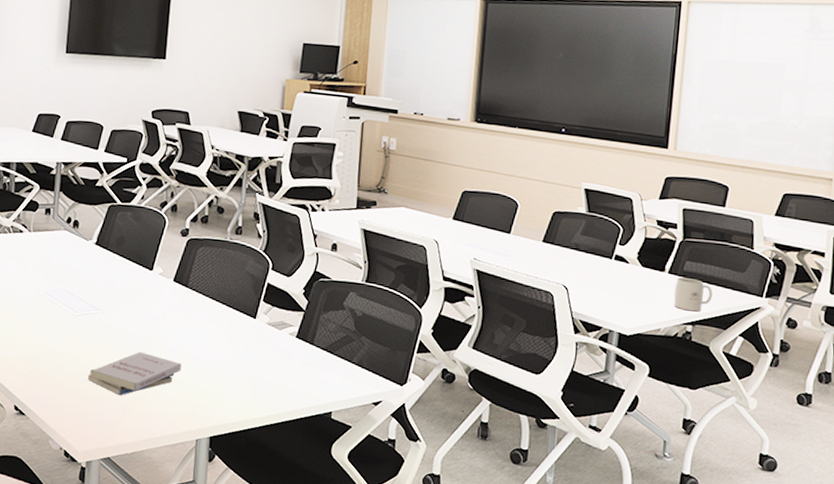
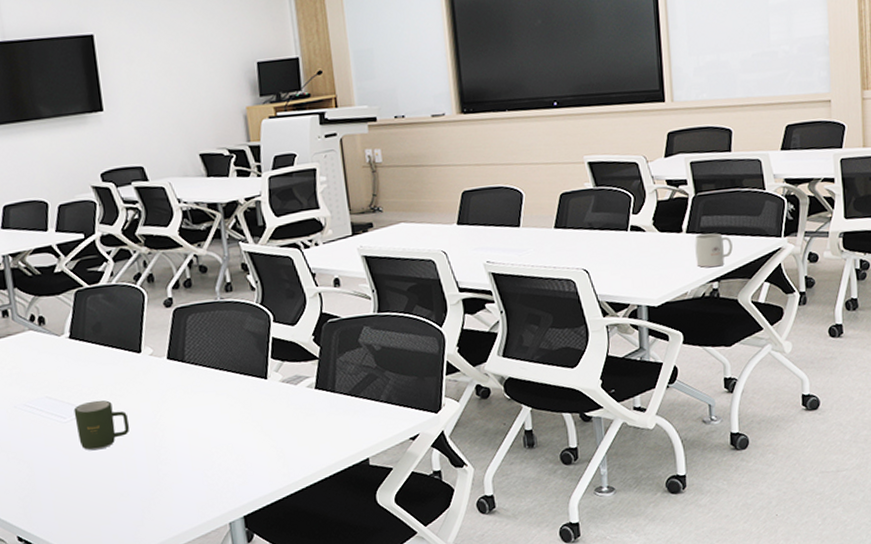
mug: none [84,302,129,347] -> present [73,400,129,451]
books: present [87,352,182,396] -> none [93,444,197,497]

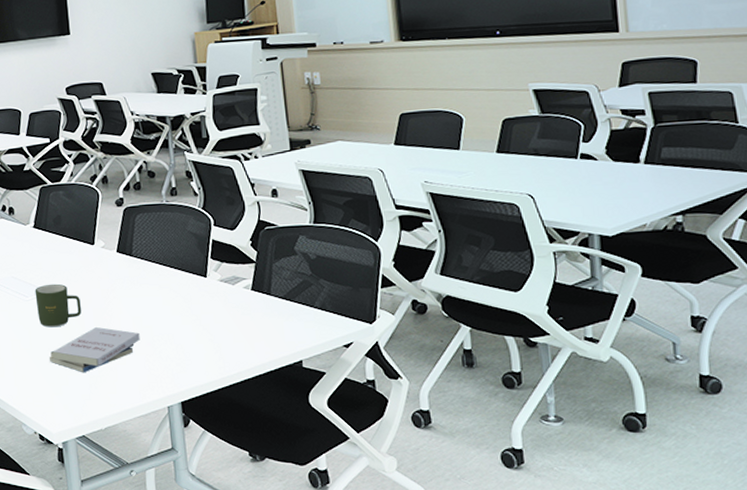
books: none [93,444,197,497] -> present [49,327,140,373]
mug: present [694,233,733,268] -> none [654,165,700,201]

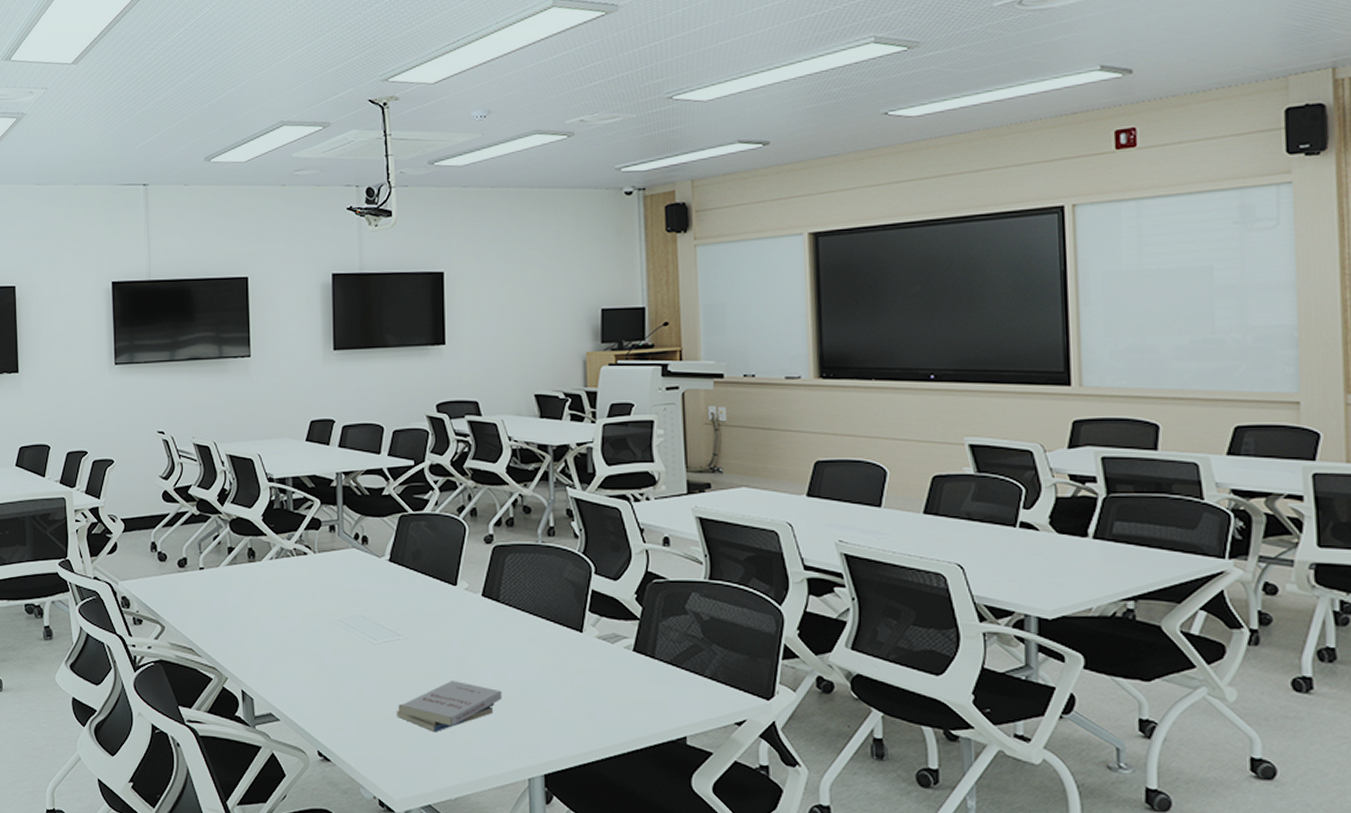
mug: present [35,283,81,328] -> none [385,627,437,678]

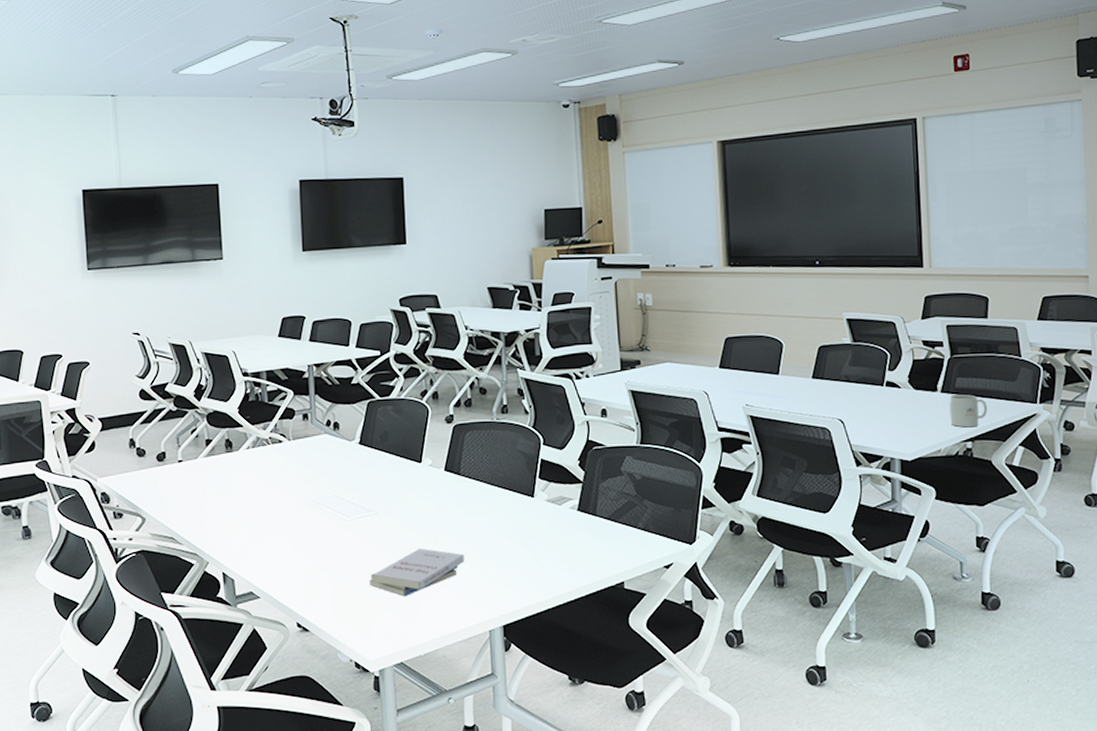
mug: none [1104,543,1156,584] -> present [949,394,987,428]

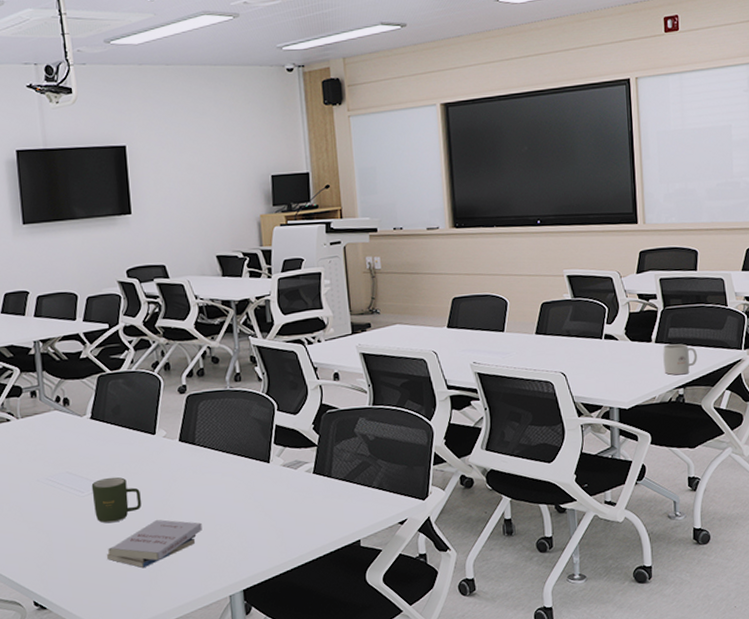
mug: none [357,503,405,549] -> present [91,477,141,524]

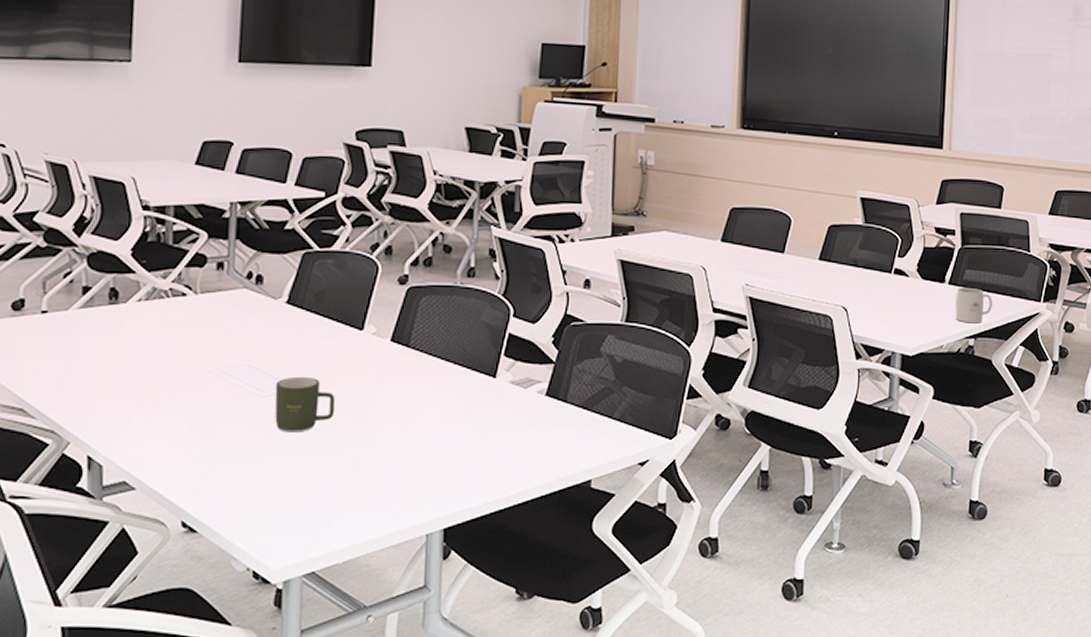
books: present [106,520,202,569] -> none [281,434,405,492]

